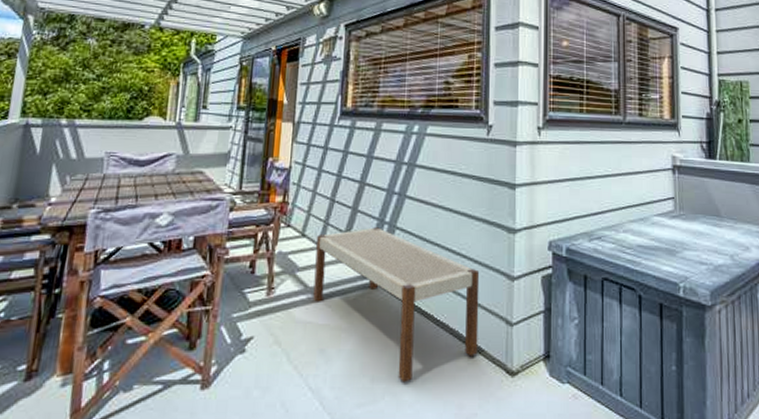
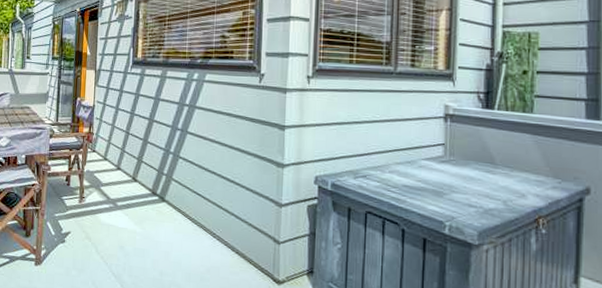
bench: present [313,227,480,383] -> none [114,156,251,279]

